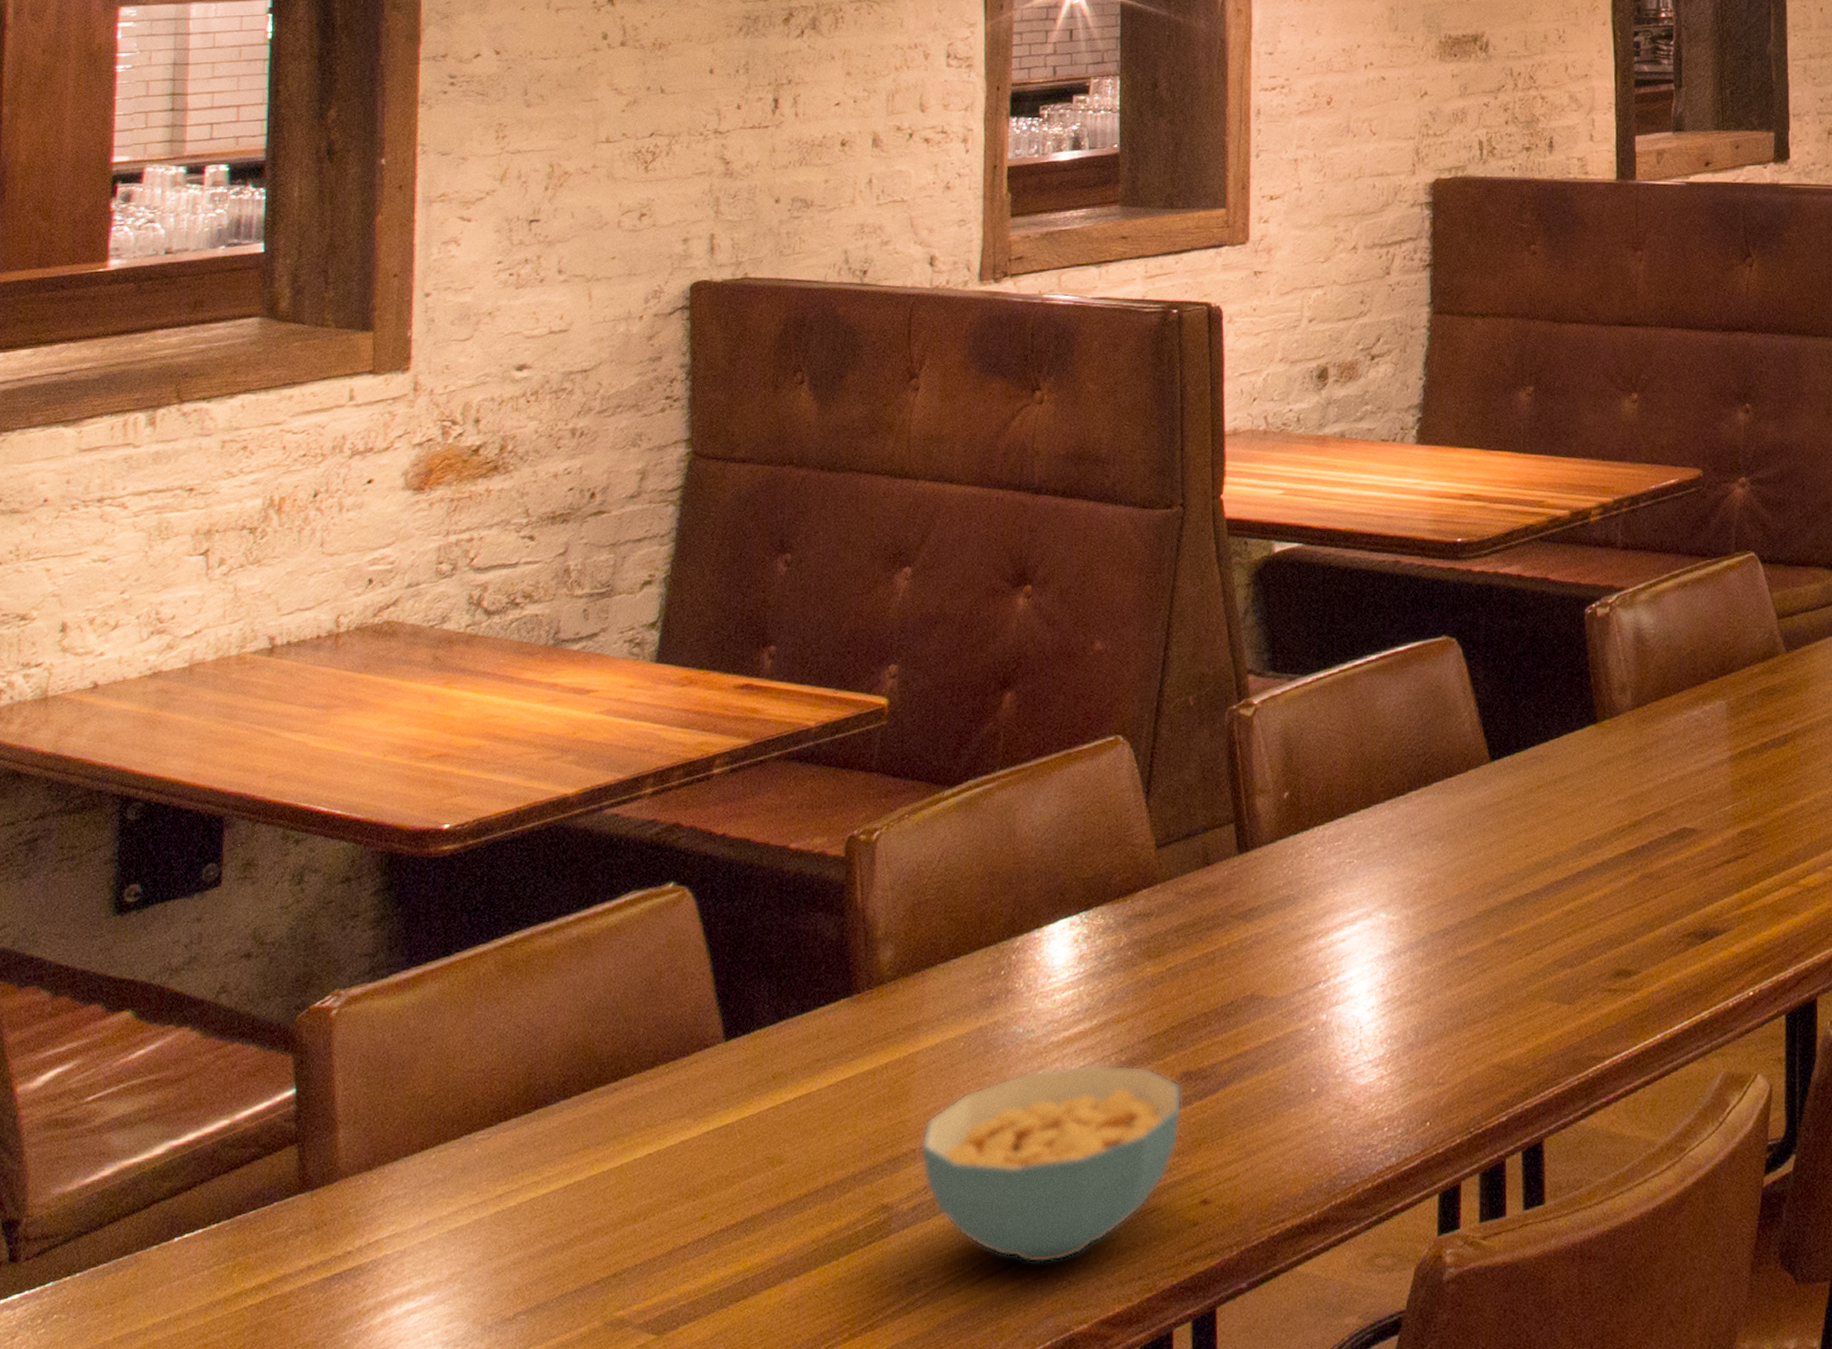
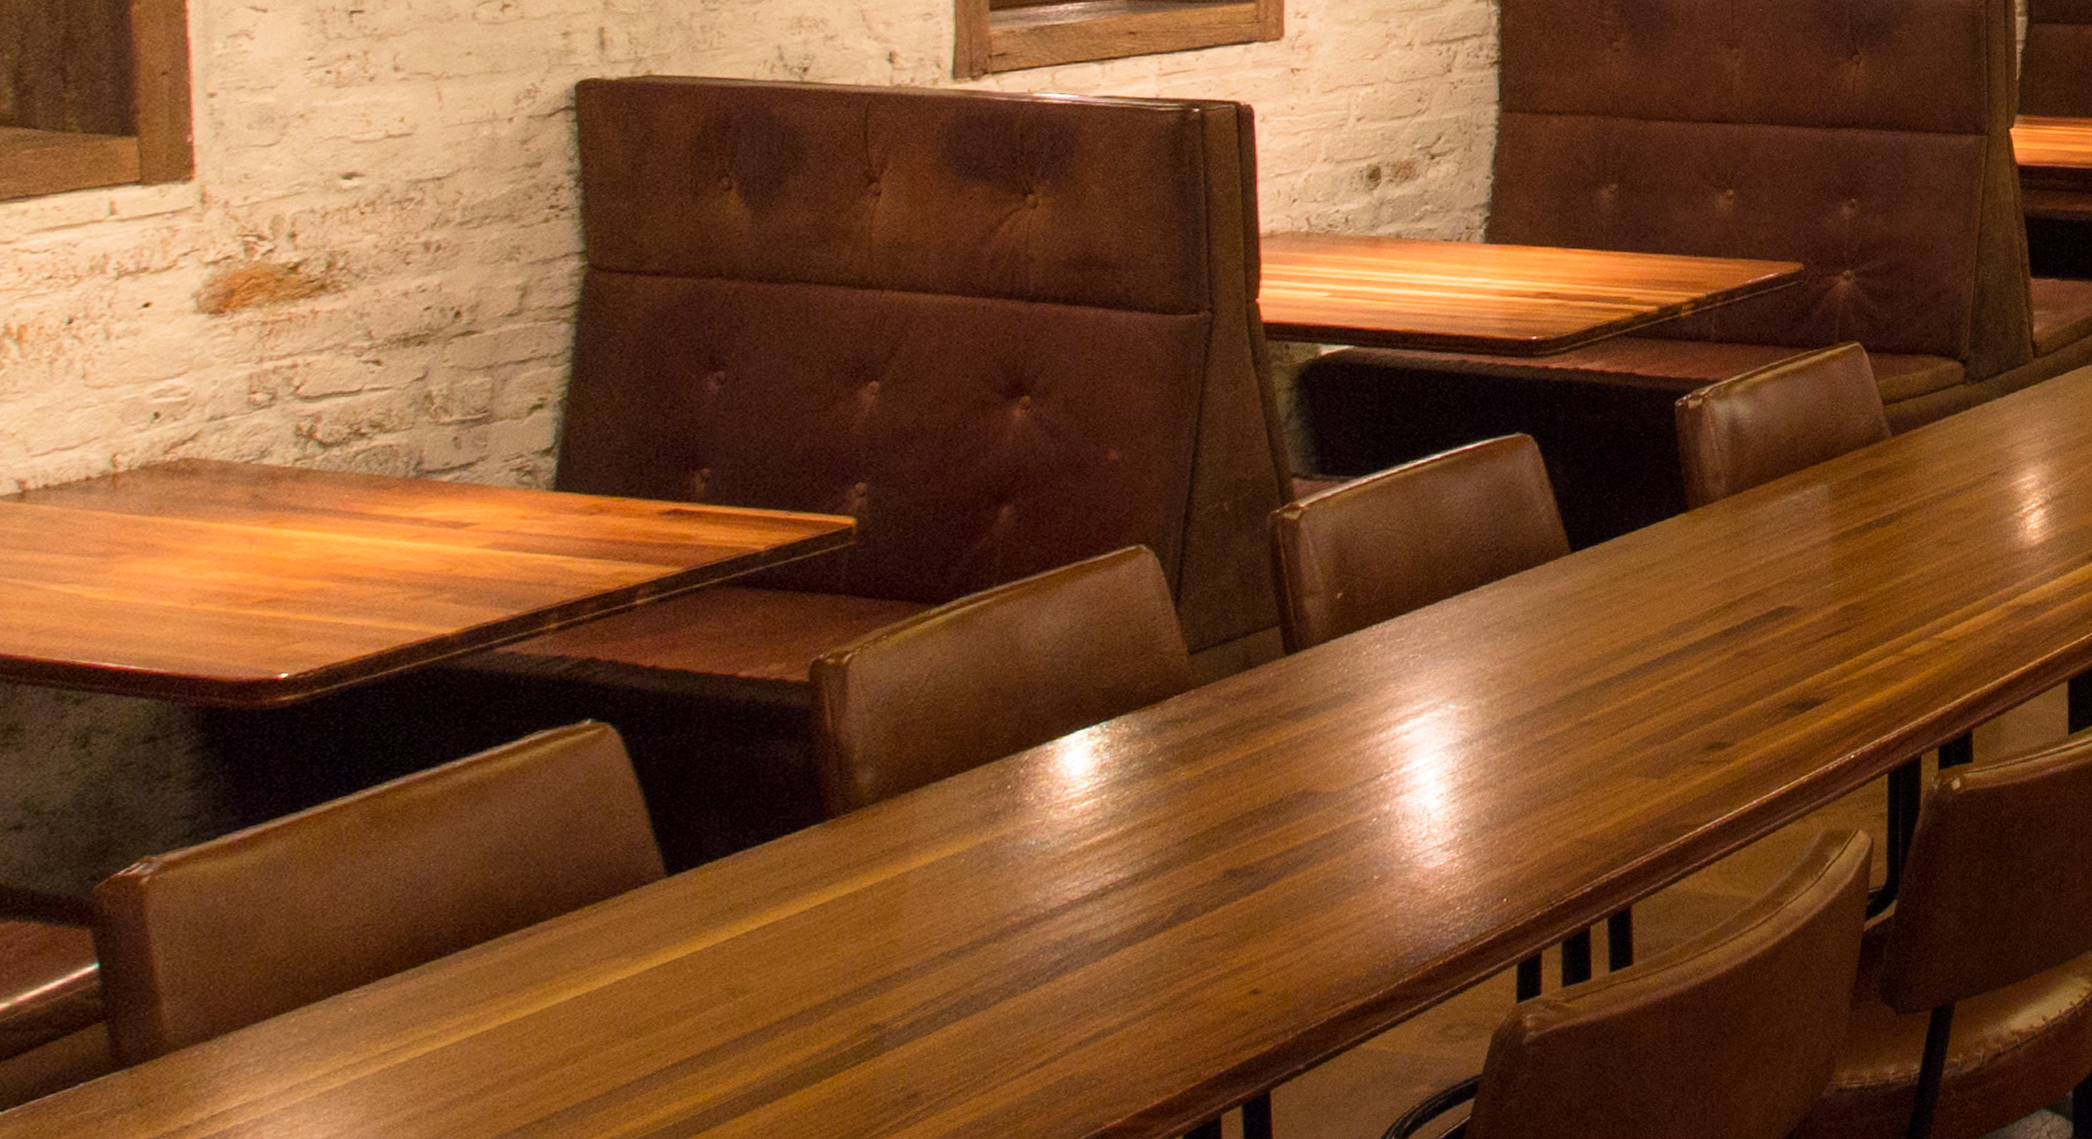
cereal bowl: present [921,1063,1182,1263] -> none [917,868,1226,1067]

